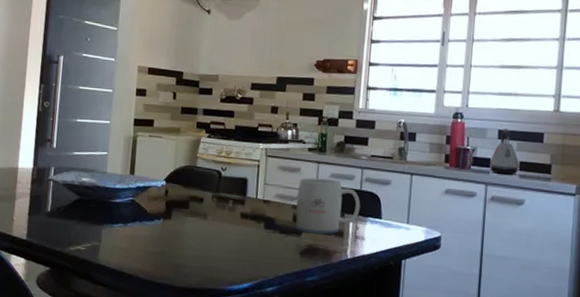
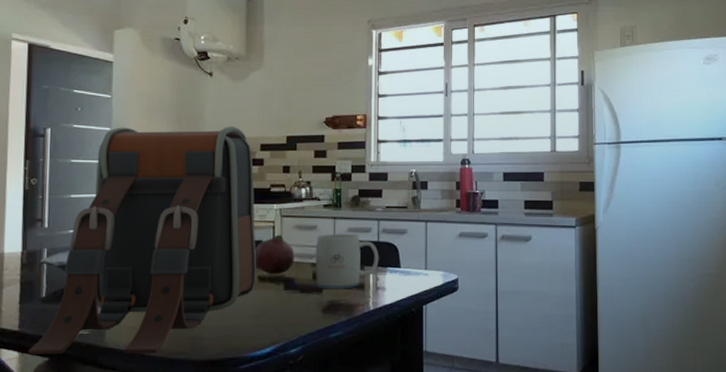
backpack: none [33,58,243,276] -> present [28,126,257,354]
fruit: none [238,173,277,213] -> present [255,234,295,274]
kettle: present [489,128,520,175] -> none [497,170,525,214]

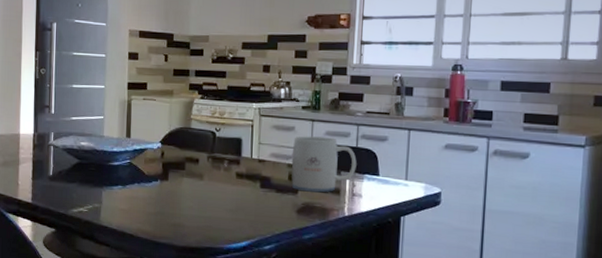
backpack: present [28,126,257,354] -> none [39,23,235,236]
fruit: present [255,234,295,274] -> none [233,133,272,172]

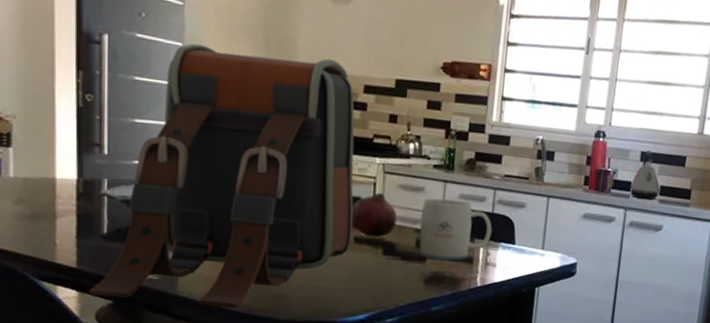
backpack: none [39,23,235,236] -> present [89,43,355,309]
fruit: none [233,133,272,172] -> present [351,192,398,237]
kettle: none [491,78,524,128] -> present [629,149,660,200]

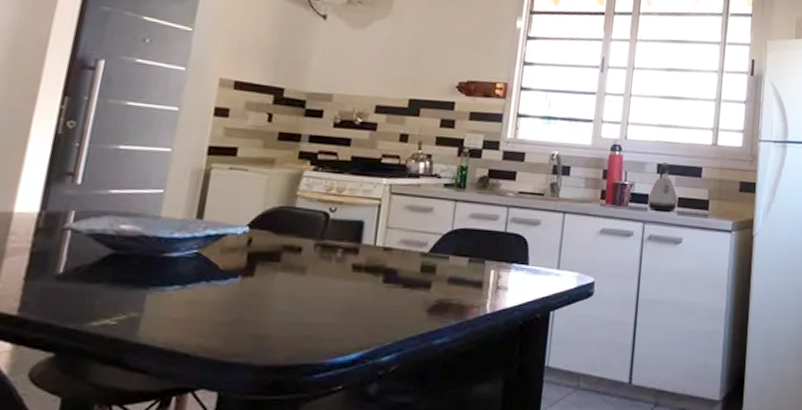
backpack: present [89,43,355,309] -> none [26,67,365,355]
fruit: present [351,192,398,237] -> none [350,215,402,263]
mug: present [419,198,492,261] -> none [423,218,505,287]

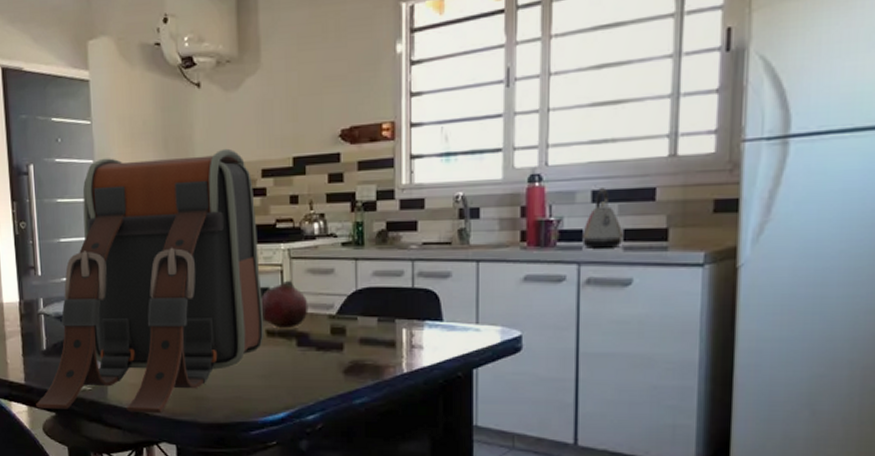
backpack: none [26,67,365,355] -> present [36,148,265,414]
fruit: none [350,215,402,263] -> present [261,280,309,328]

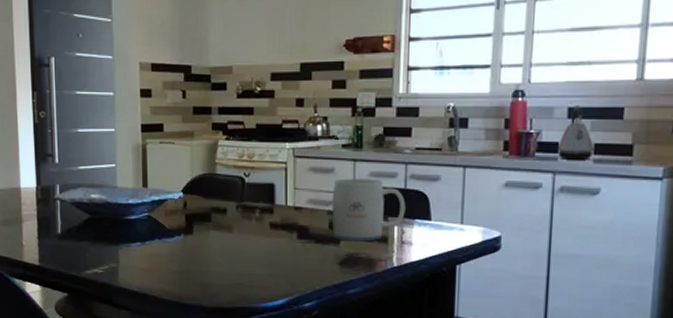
backpack: present [36,148,265,414] -> none [49,52,268,297]
fruit: present [261,280,309,328] -> none [265,177,309,221]
mug: none [332,278,414,347] -> present [331,178,406,242]

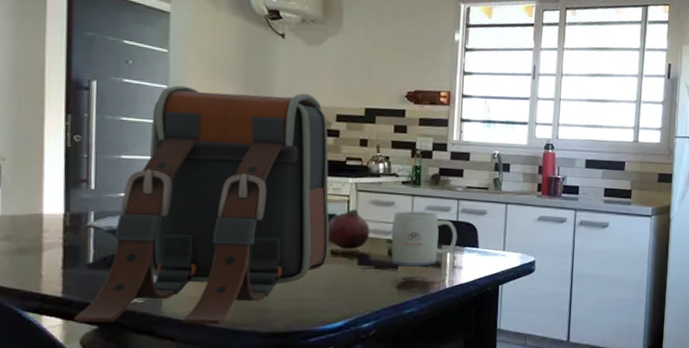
backpack: none [49,52,268,297] -> present [74,85,330,325]
fruit: none [265,177,309,221] -> present [327,209,370,249]
kettle: present [557,104,595,160] -> none [577,157,605,201]

